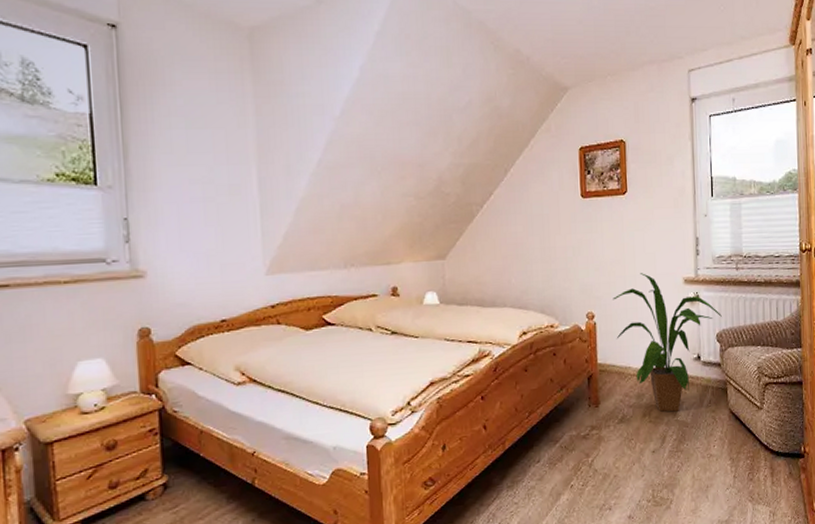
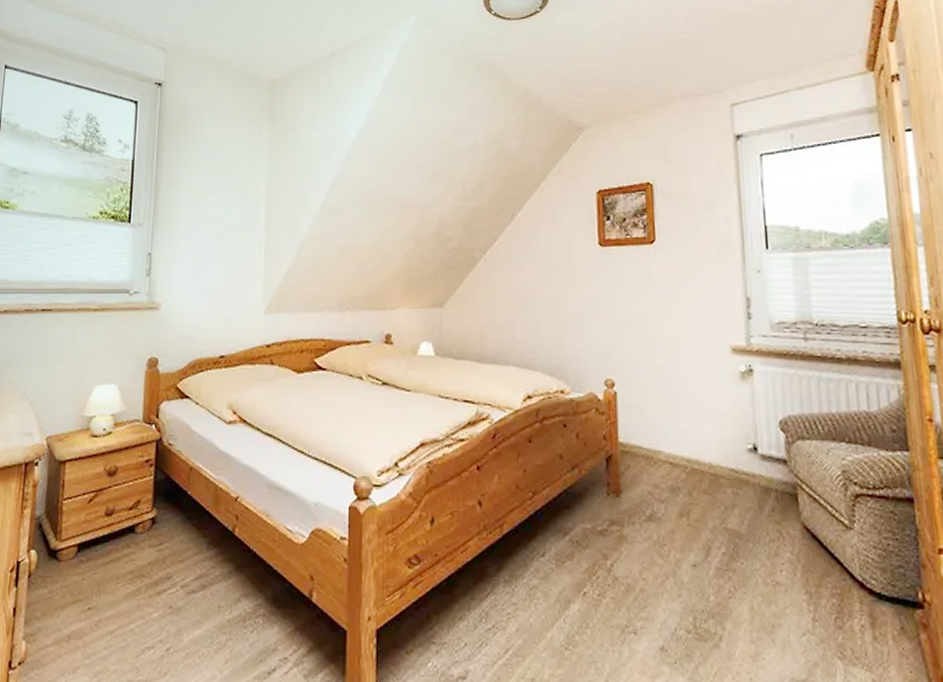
house plant: present [613,273,722,412] -> none [638,337,786,516]

